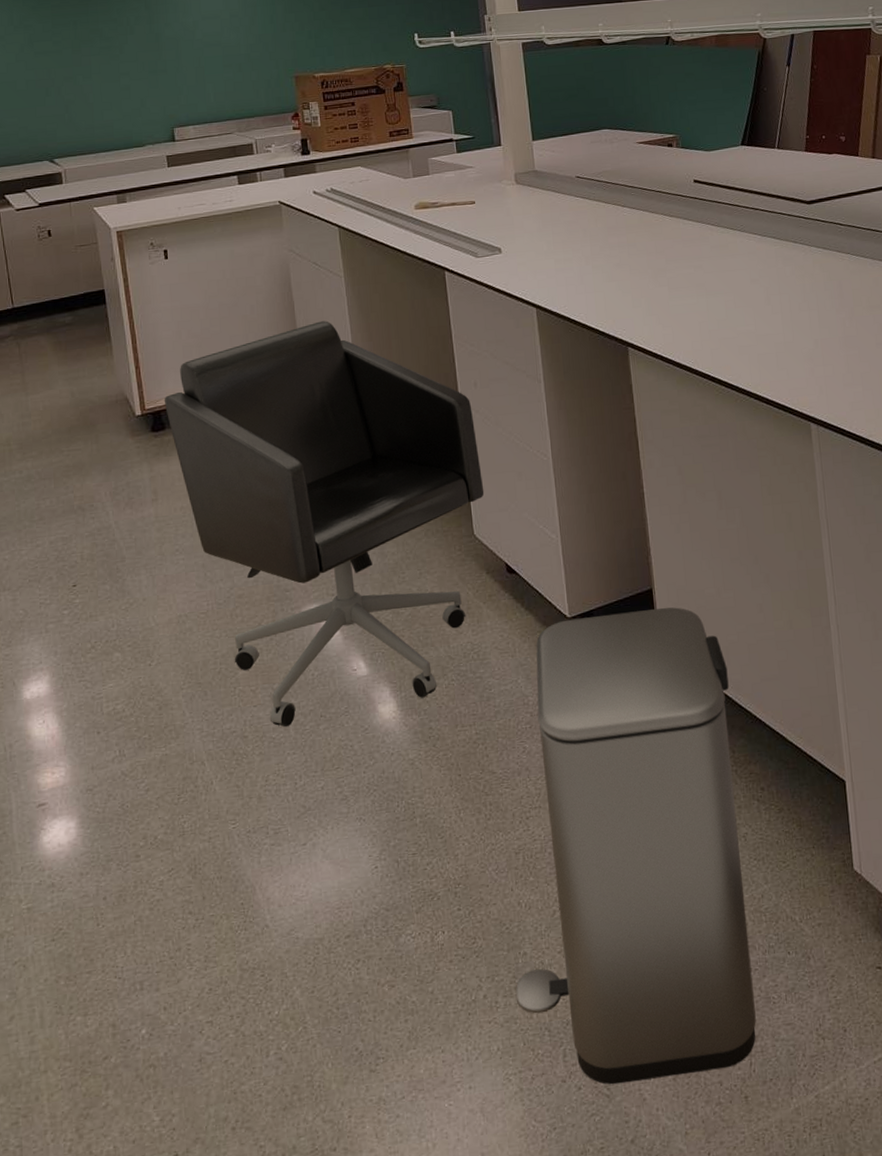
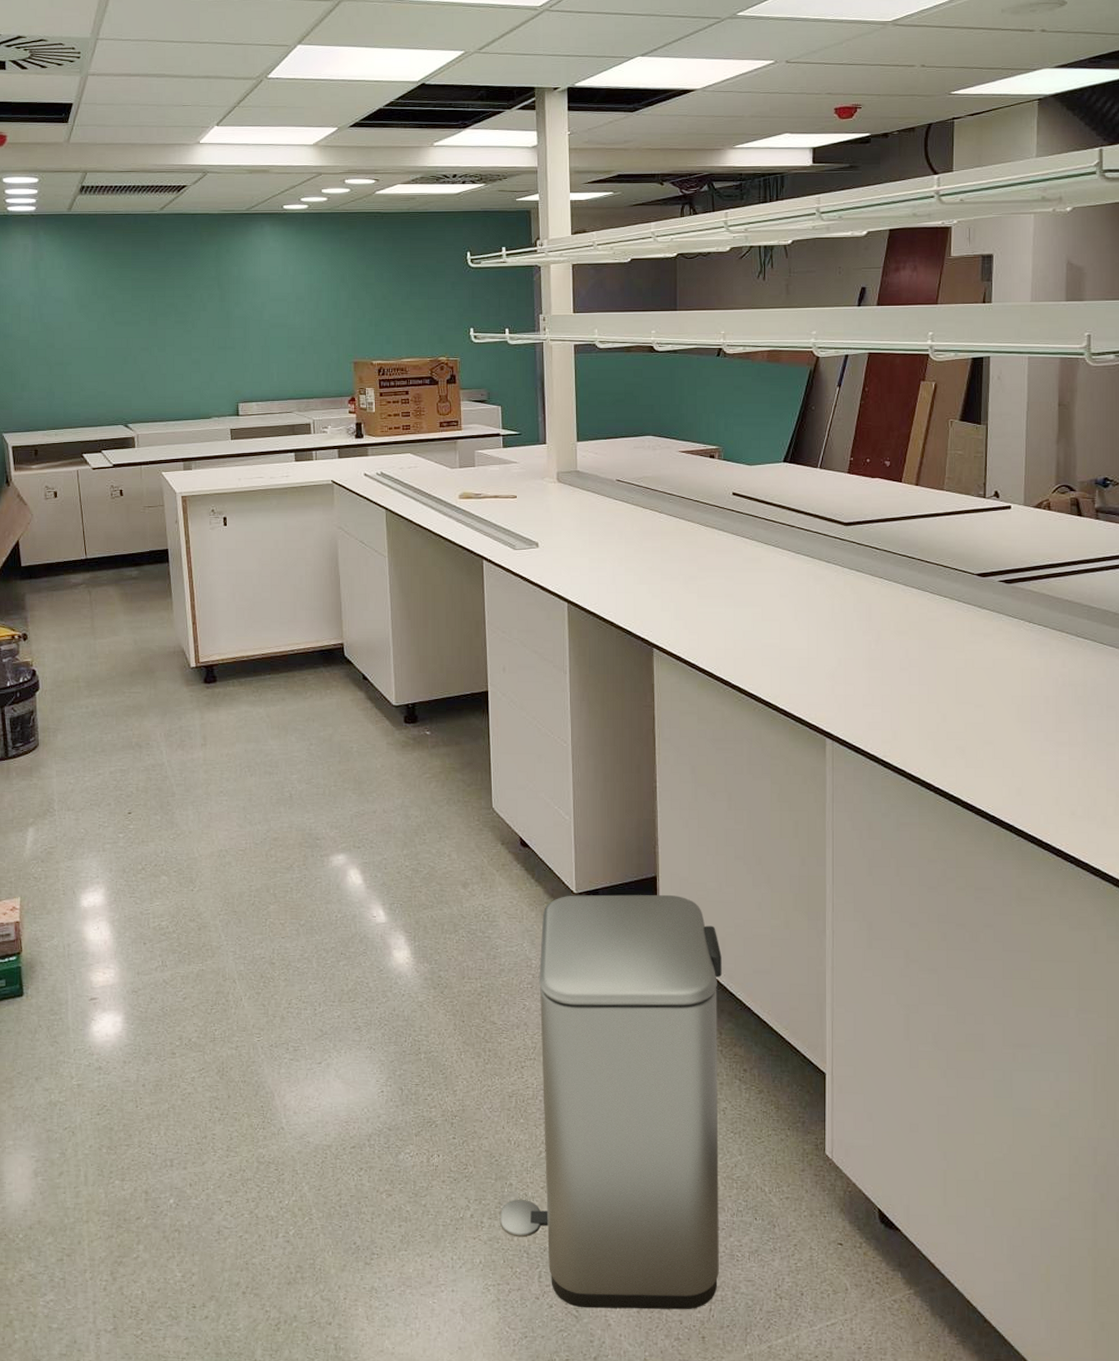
office chair: present [165,321,485,728] -> none [217,596,505,960]

